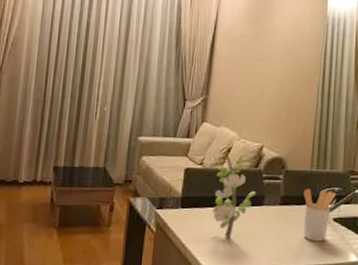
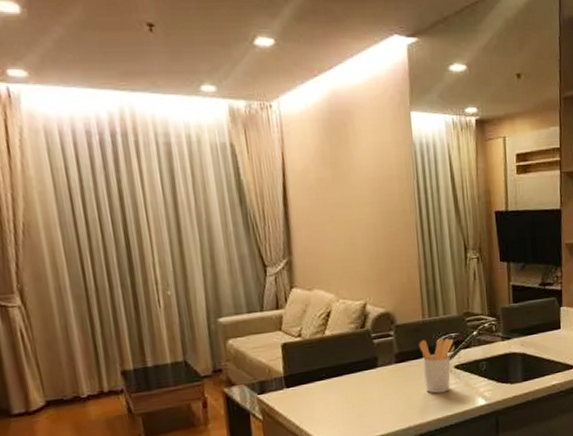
flower: present [212,152,257,238] -> none [319,317,368,409]

